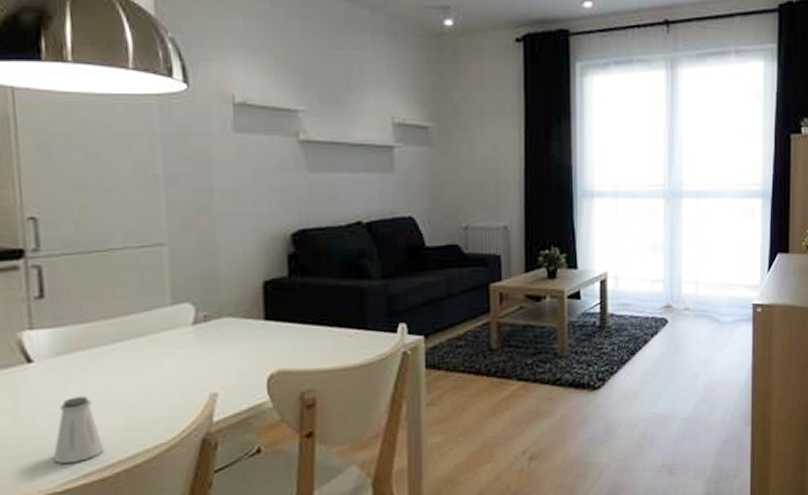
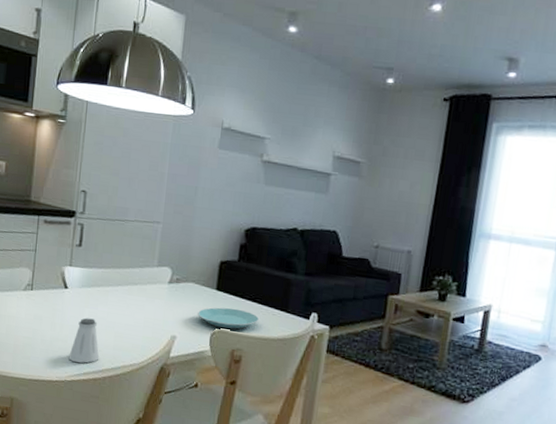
plate: none [242,338,332,368] -> present [197,307,260,329]

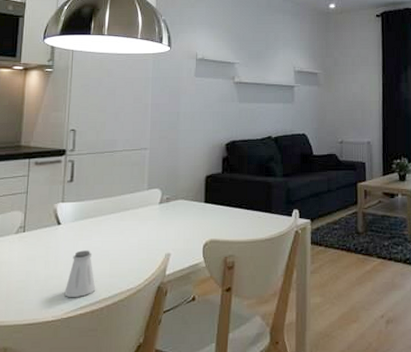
plate: present [197,307,260,329] -> none [188,217,247,237]

